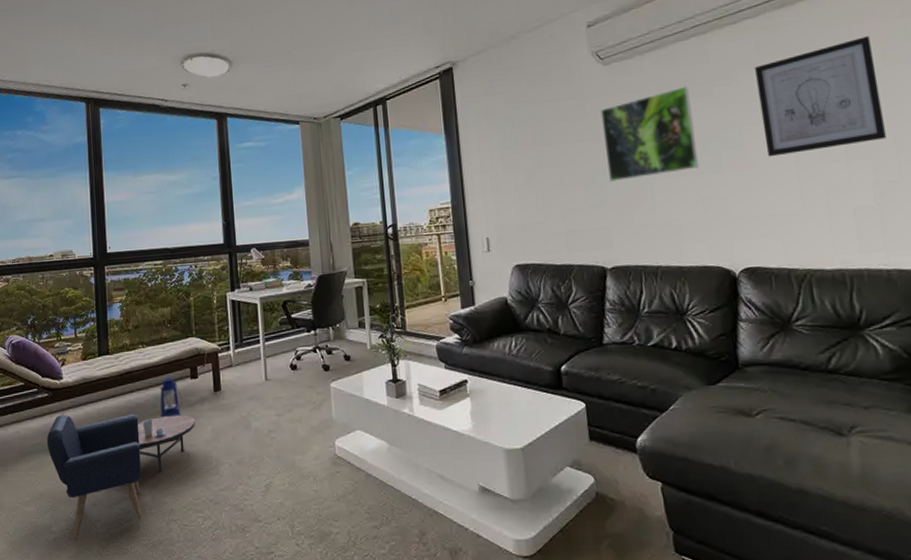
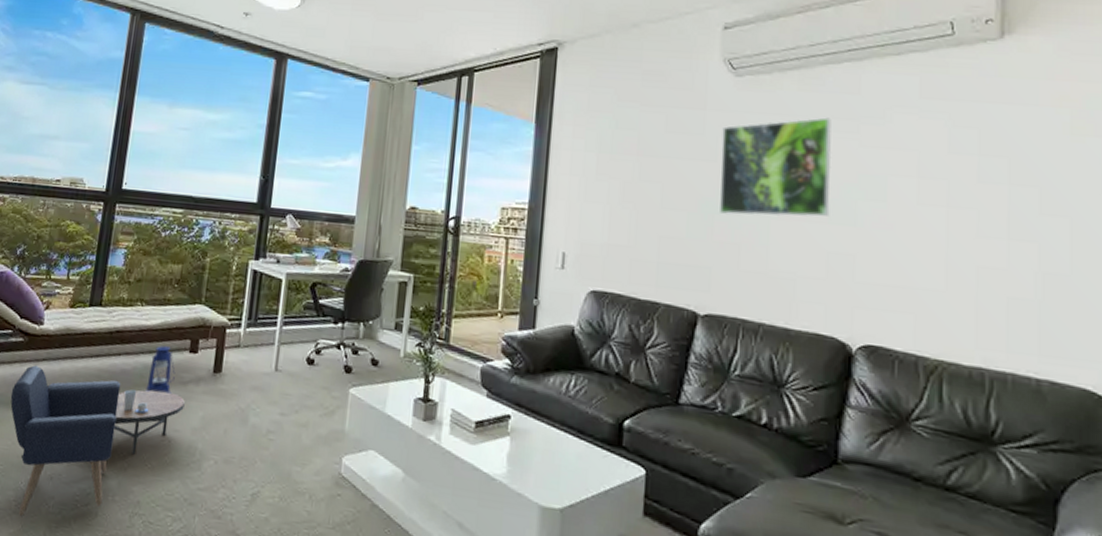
wall art: present [755,36,886,157] -> none [913,97,1060,223]

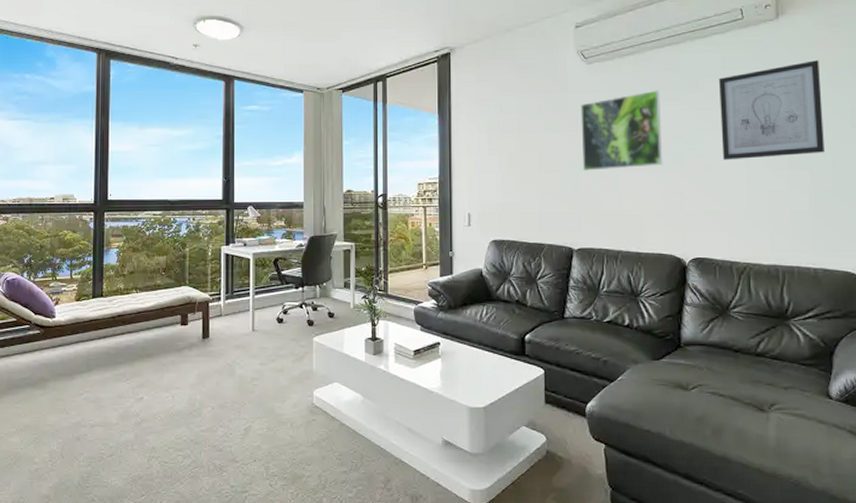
armchair: present [10,365,185,517] -> none [35,351,182,473]
lantern: present [146,346,175,394] -> none [149,323,171,361]
wall art: none [913,97,1060,223] -> present [719,60,824,160]

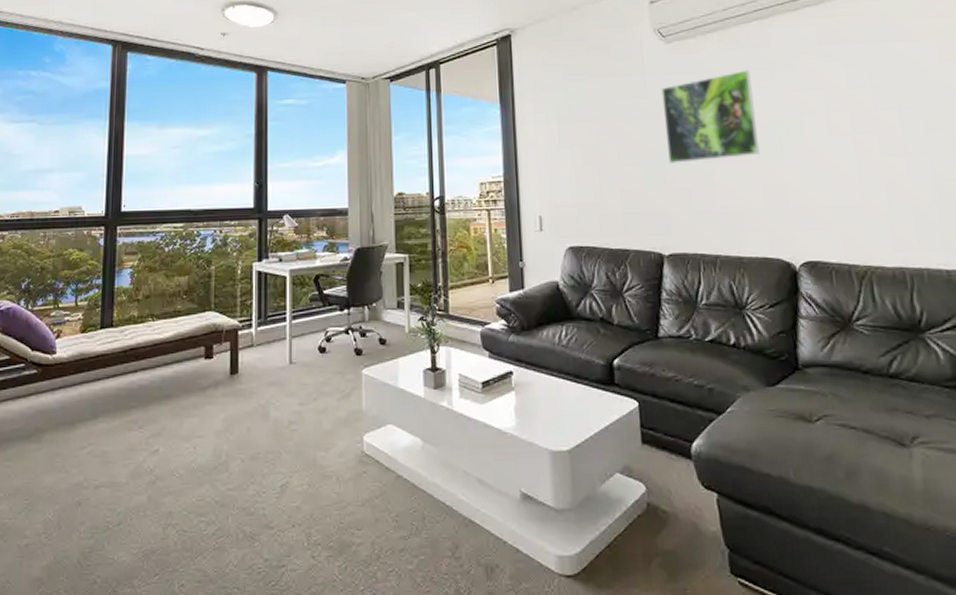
wall art: present [719,60,824,160] -> none [816,32,944,147]

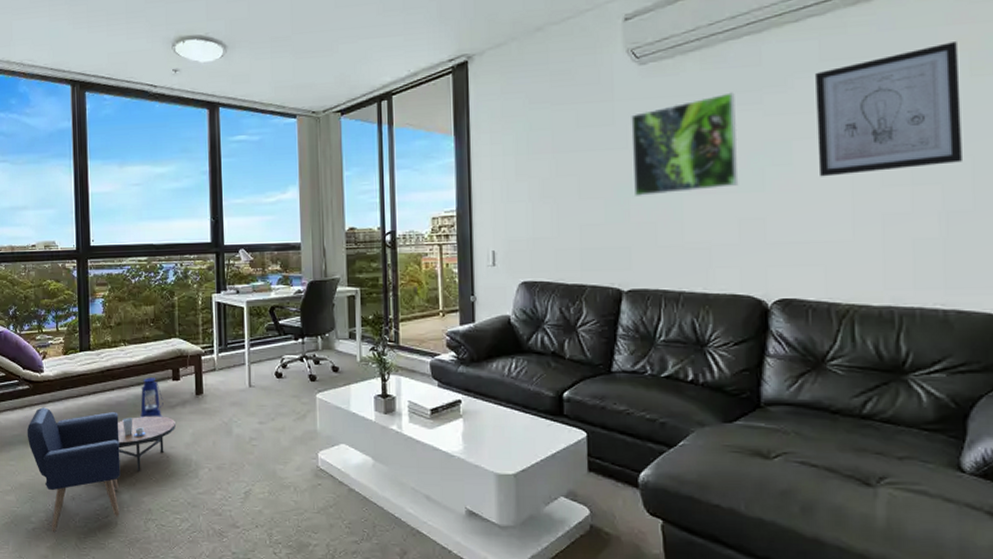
armchair: none [29,395,206,548] -> present [27,407,176,533]
lantern: none [166,356,193,403] -> present [140,377,164,418]
wall art: none [816,32,944,147] -> present [816,42,962,177]

